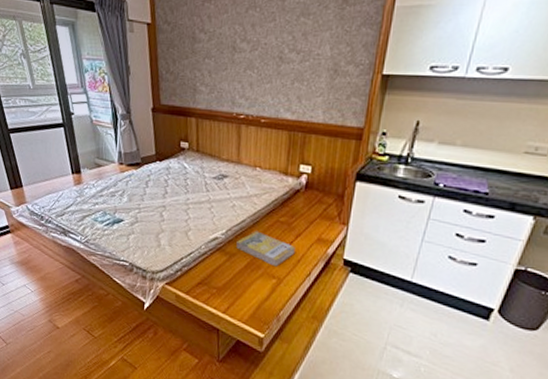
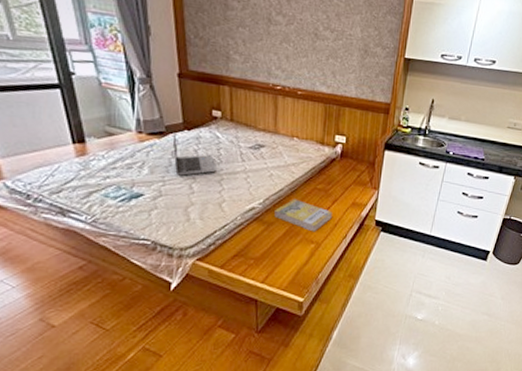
laptop: none [147,163,184,204] -> present [172,132,216,176]

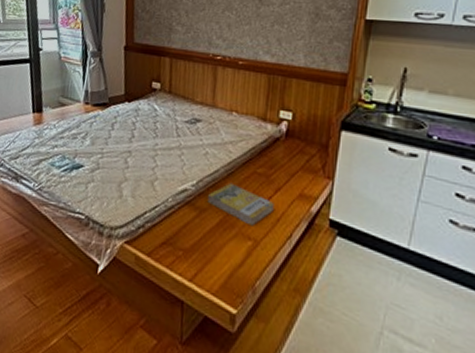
laptop: present [172,132,216,176] -> none [113,104,152,149]

